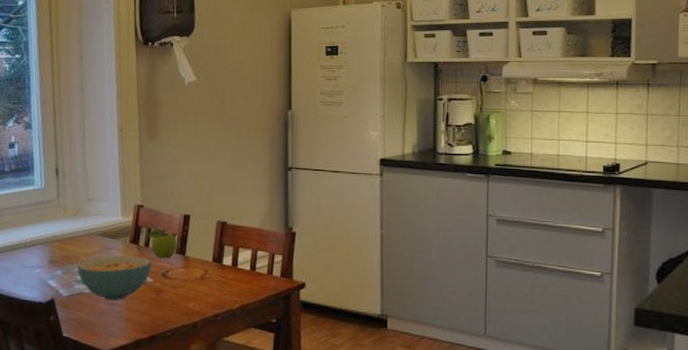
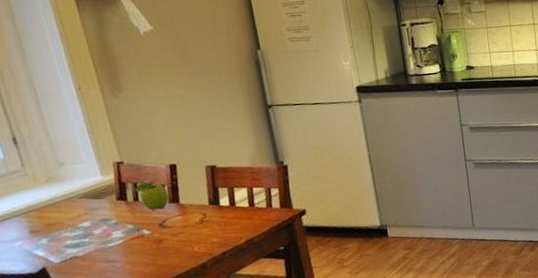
cereal bowl: present [77,256,151,301] -> none [63,211,146,259]

